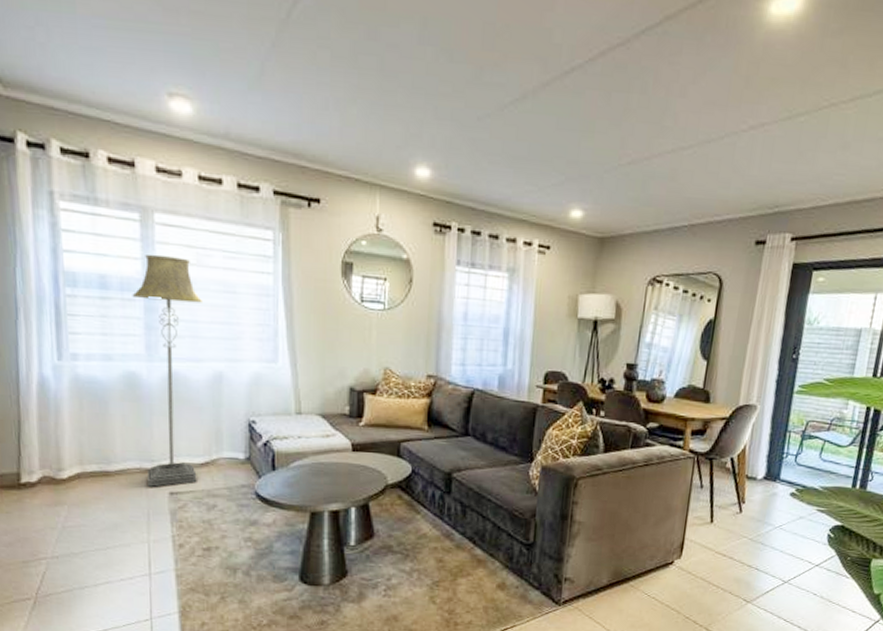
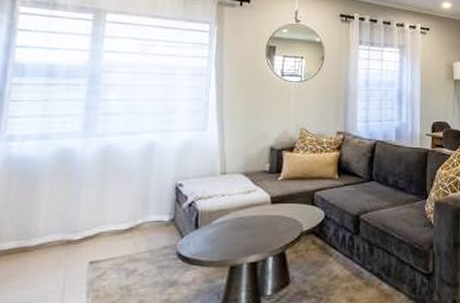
floor lamp: present [132,254,202,487] -> none [67,46,142,258]

